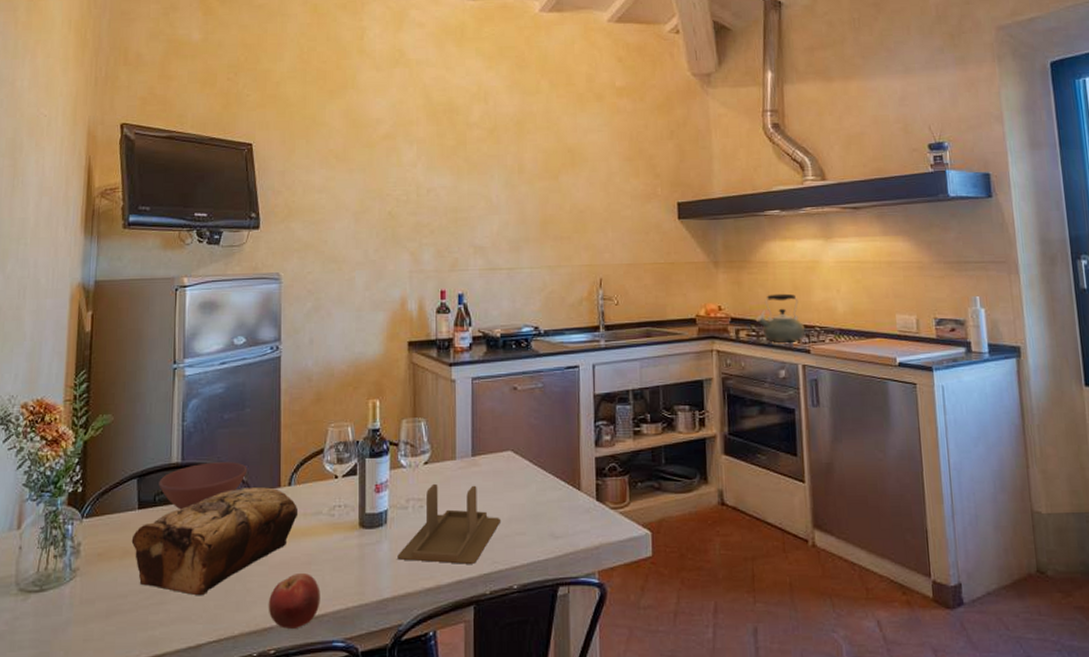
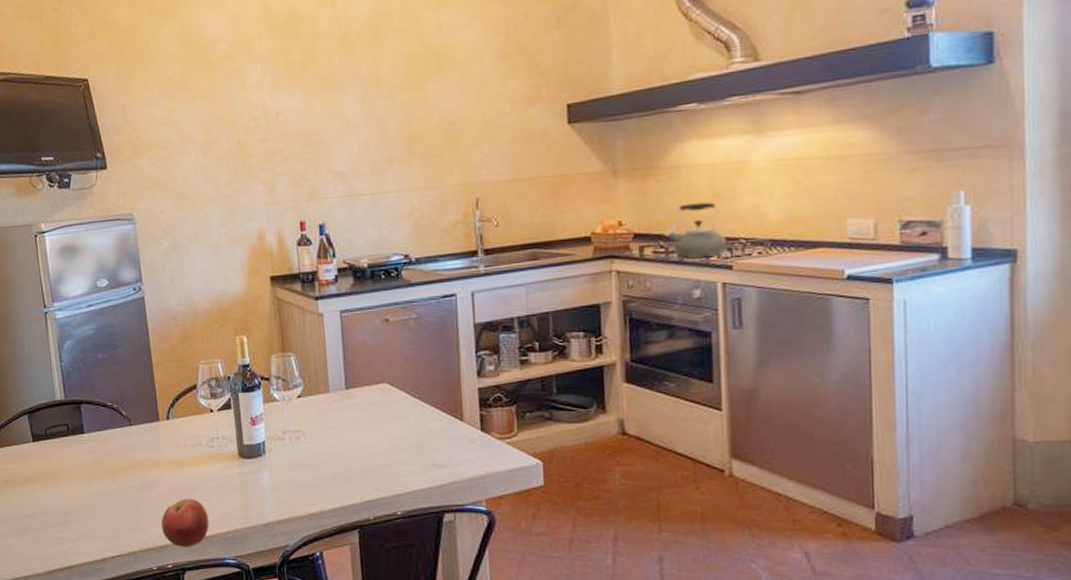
bread loaf: present [131,487,299,596] -> none [31,421,180,517]
bowl: present [159,462,248,510] -> none [47,398,127,442]
napkin holder: present [397,483,500,564] -> none [278,416,380,492]

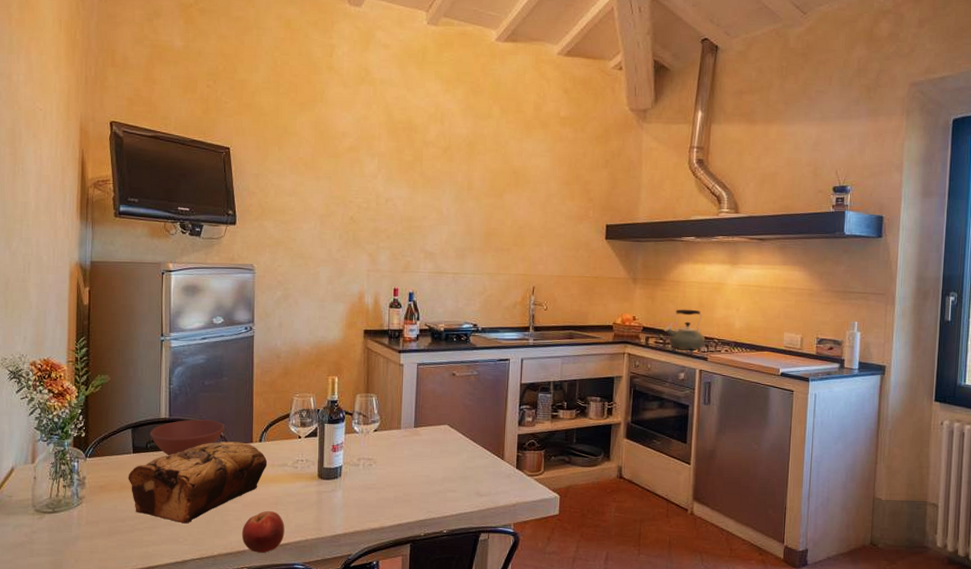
bread loaf: none [31,421,180,517] -> present [128,441,268,524]
bowl: none [47,398,127,442] -> present [150,419,225,456]

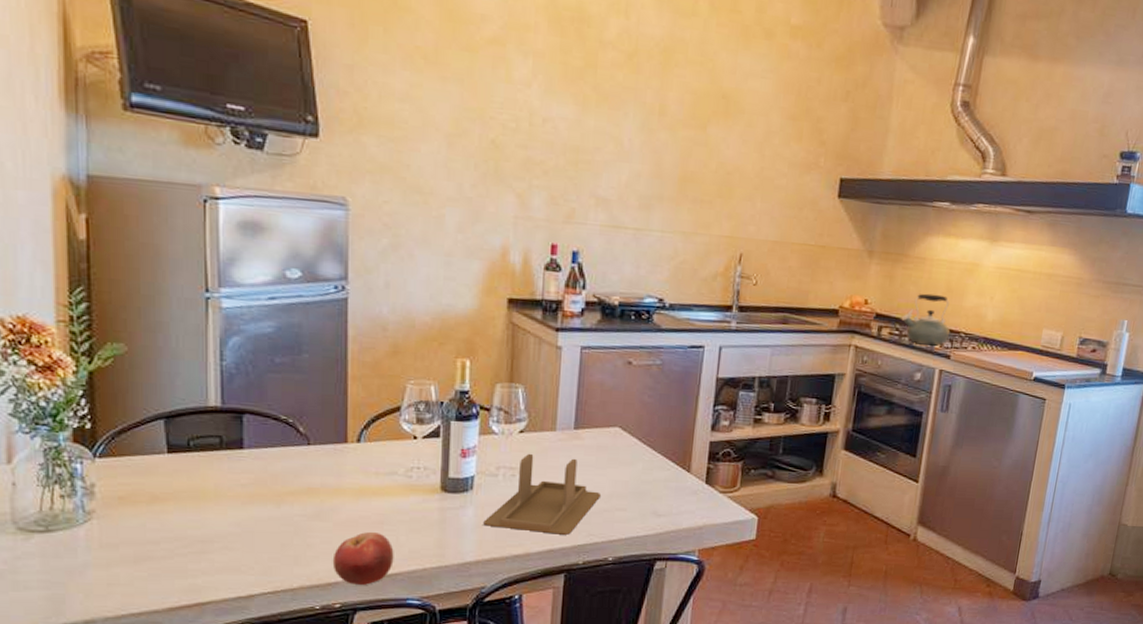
bread loaf: present [128,441,268,524] -> none [161,440,369,548]
bowl: present [150,419,225,456] -> none [193,409,306,458]
napkin holder: none [349,447,436,512] -> present [483,453,600,535]

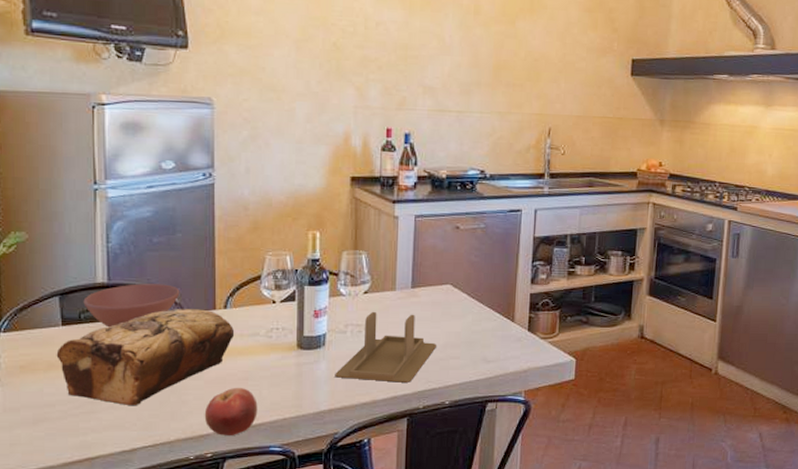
bread loaf: none [161,440,369,548] -> present [56,309,235,406]
bowl: none [193,409,306,458] -> present [83,284,180,328]
kettle: present [901,293,951,346] -> none [692,154,736,200]

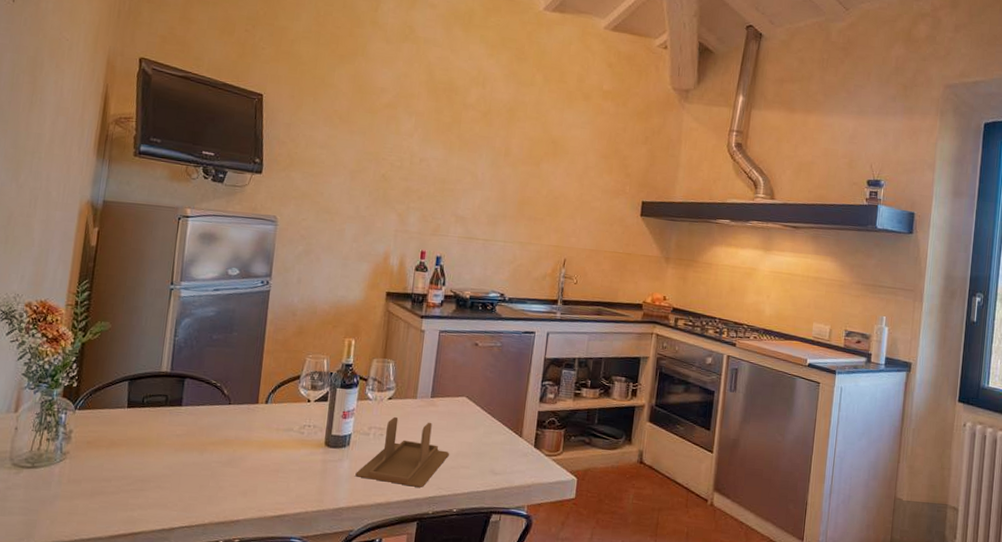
bread loaf: present [56,309,235,406] -> none [118,400,272,488]
bowl: present [83,284,180,328] -> none [148,375,230,413]
fruit: present [204,387,258,435] -> none [236,478,285,524]

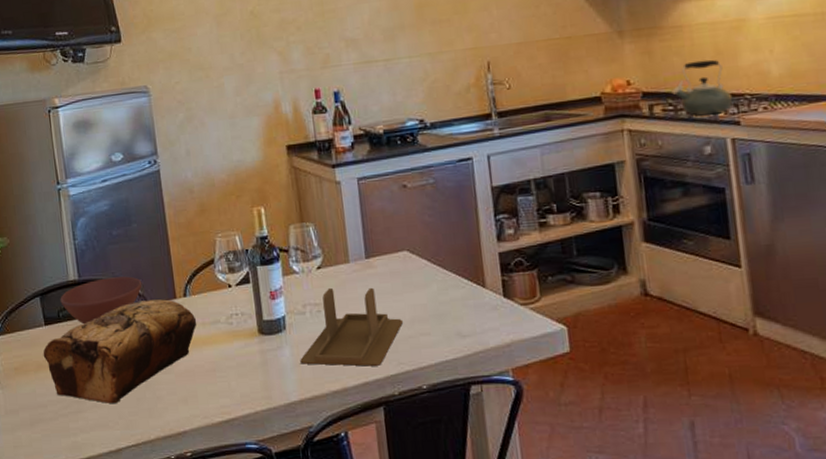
bread loaf: none [118,400,272,488] -> present [43,299,197,404]
bowl: none [148,375,230,413] -> present [60,276,142,325]
kettle: none [693,292,735,336] -> present [671,59,733,116]

